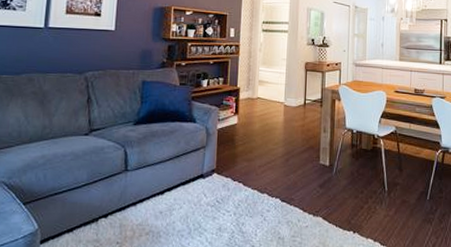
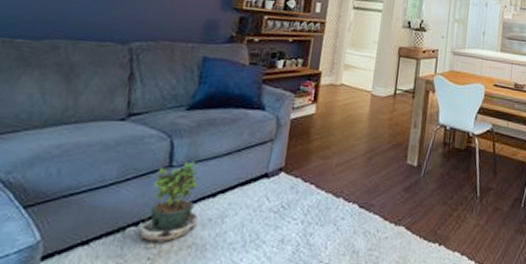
potted plant: none [108,166,152,238] -> present [139,162,201,252]

